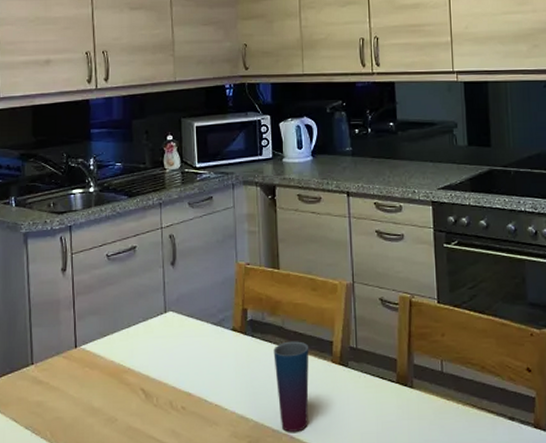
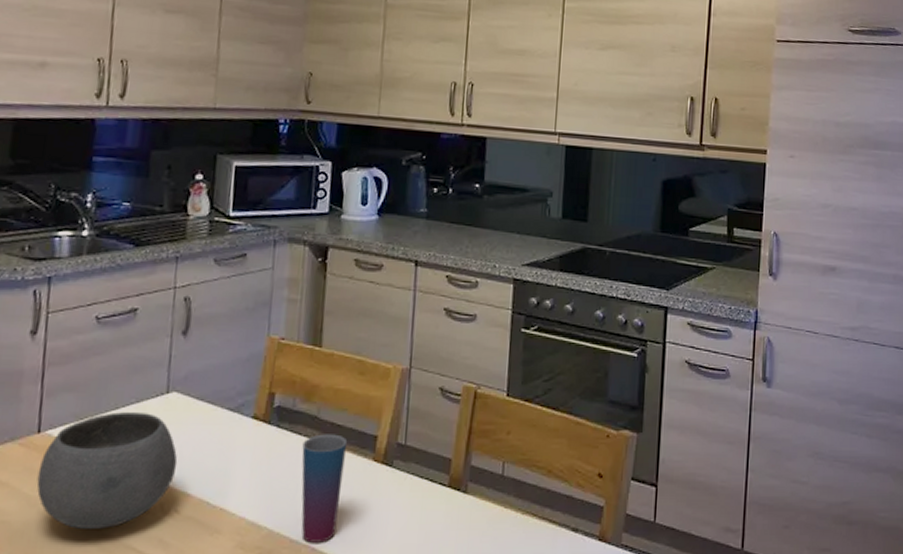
bowl: none [78,329,179,422] -> present [36,412,178,529]

